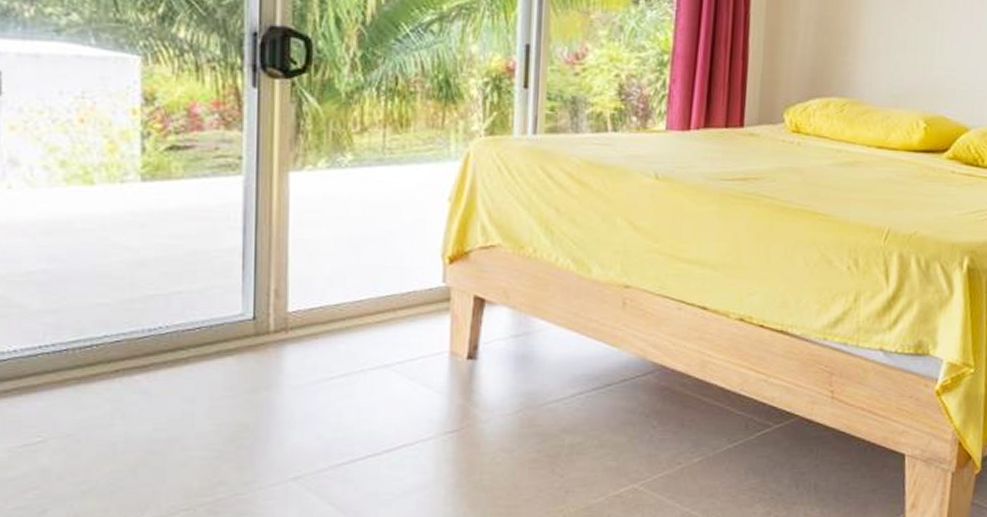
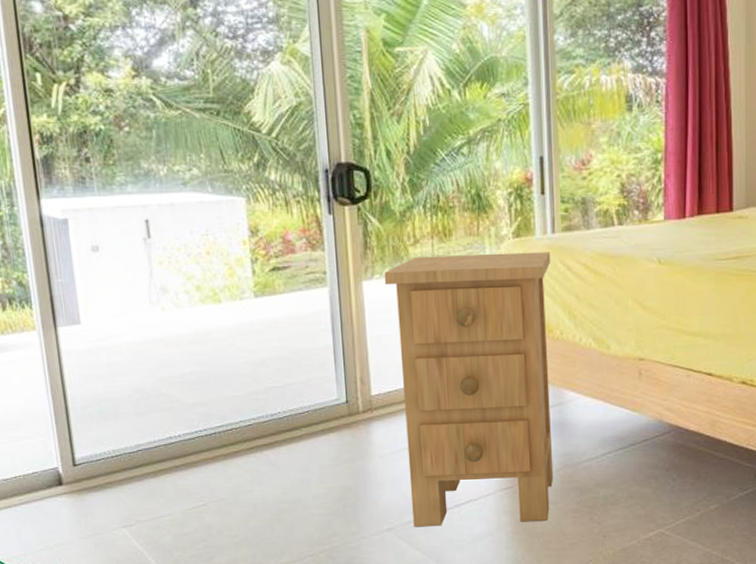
nightstand: none [318,147,530,477] -> present [384,252,554,527]

